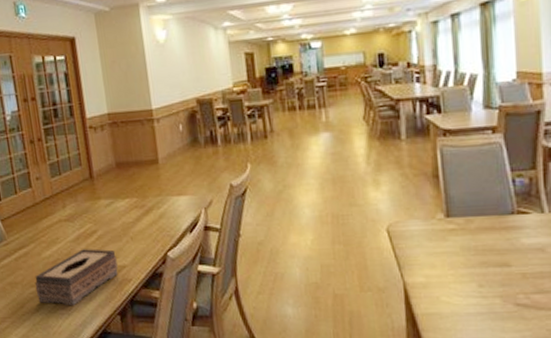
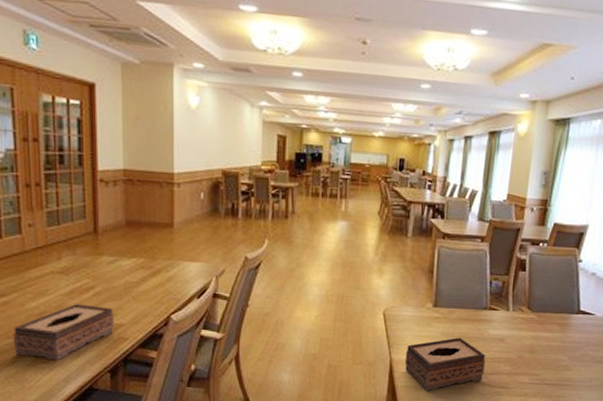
tissue box: none [420,251,525,319] -> present [404,337,486,391]

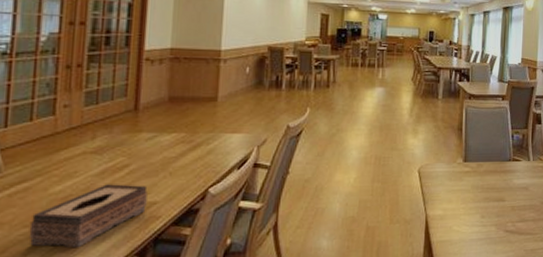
tissue box: present [404,337,486,391] -> none [439,189,513,244]

